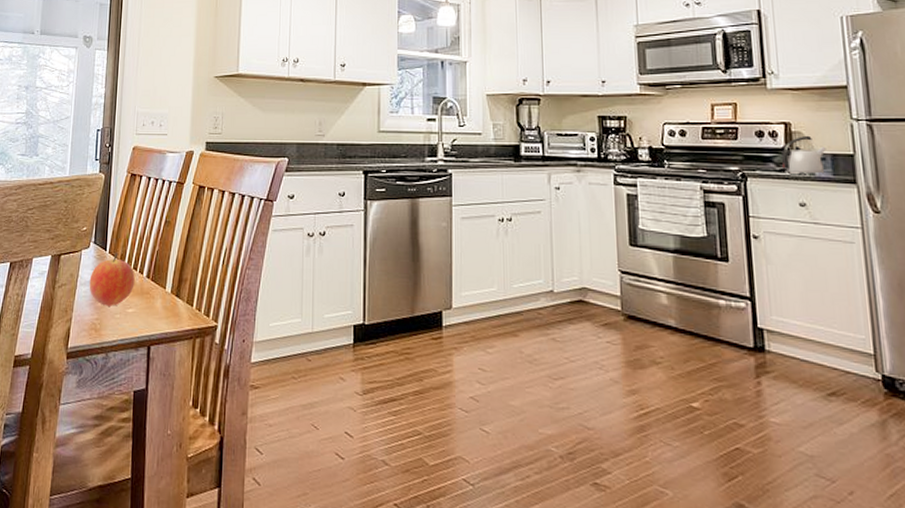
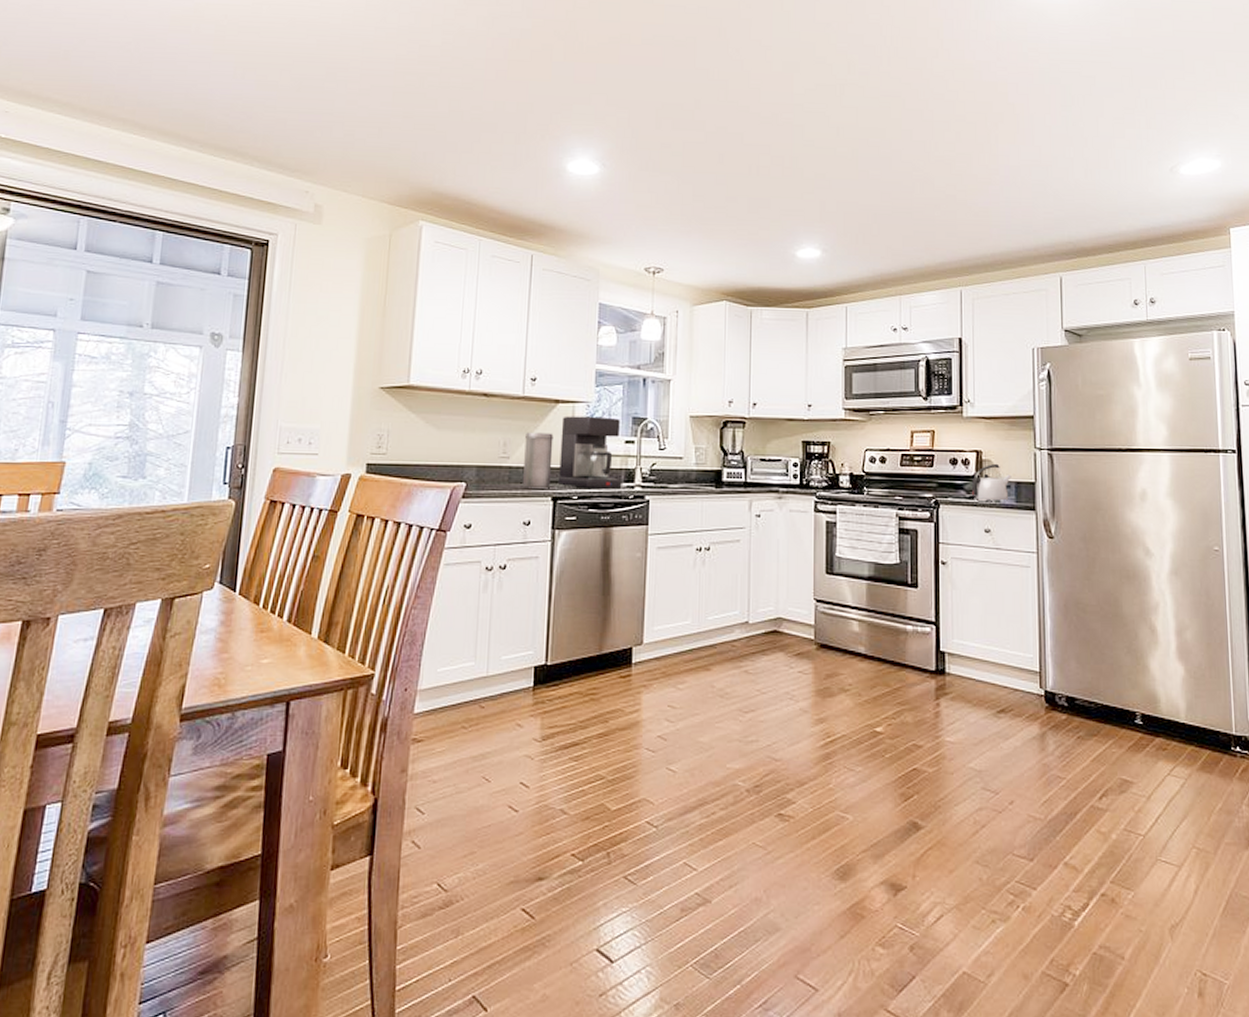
fruit: present [89,253,135,306] -> none [211,594,272,657]
canister: none [336,112,362,163] -> present [522,432,554,489]
coffee maker: none [367,97,425,163] -> present [557,416,621,489]

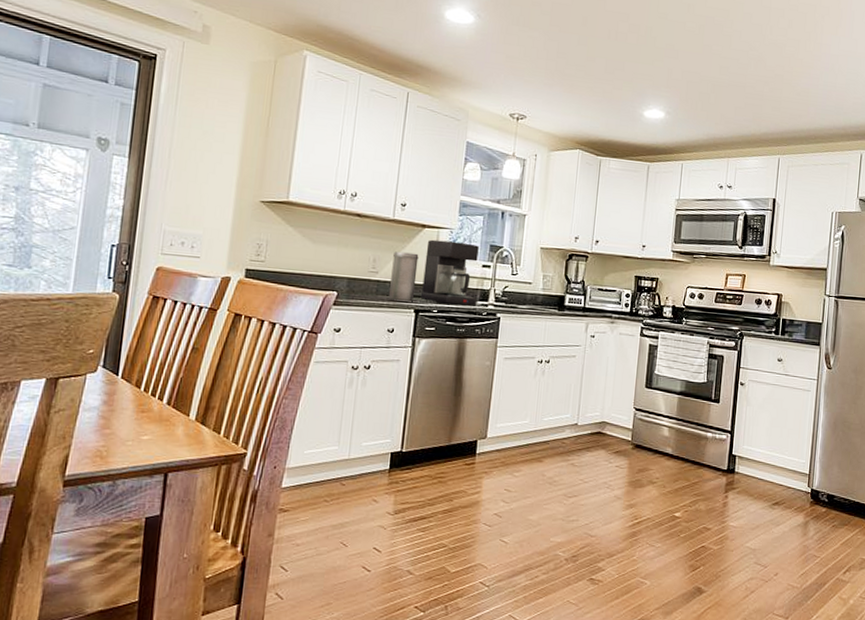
kettle: present [971,463,1012,502] -> none [770,305,804,337]

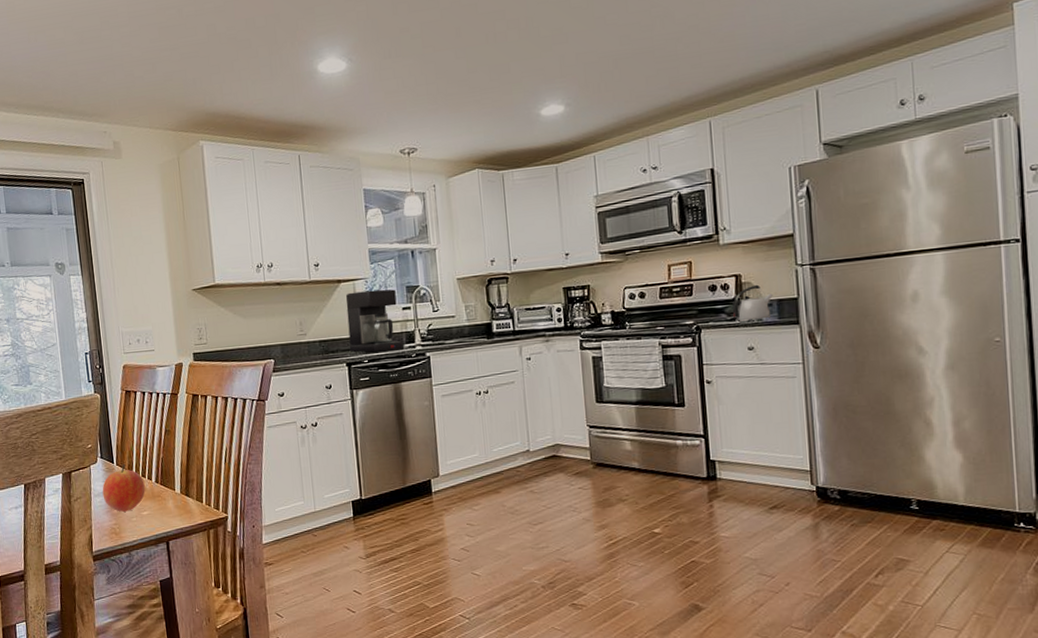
fruit: none [94,378,153,433] -> present [102,464,145,512]
canister: present [388,251,419,302] -> none [317,309,345,358]
kettle: none [770,305,804,337] -> present [732,284,773,323]

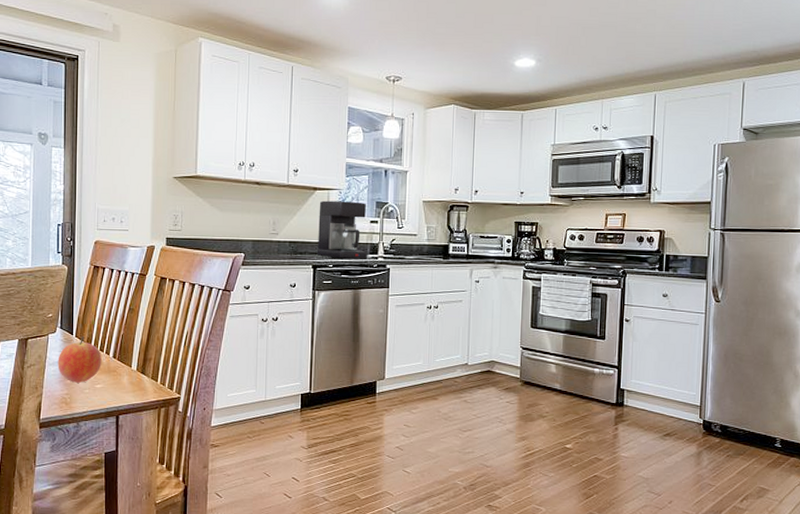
kettle: present [732,284,773,323] -> none [653,241,688,272]

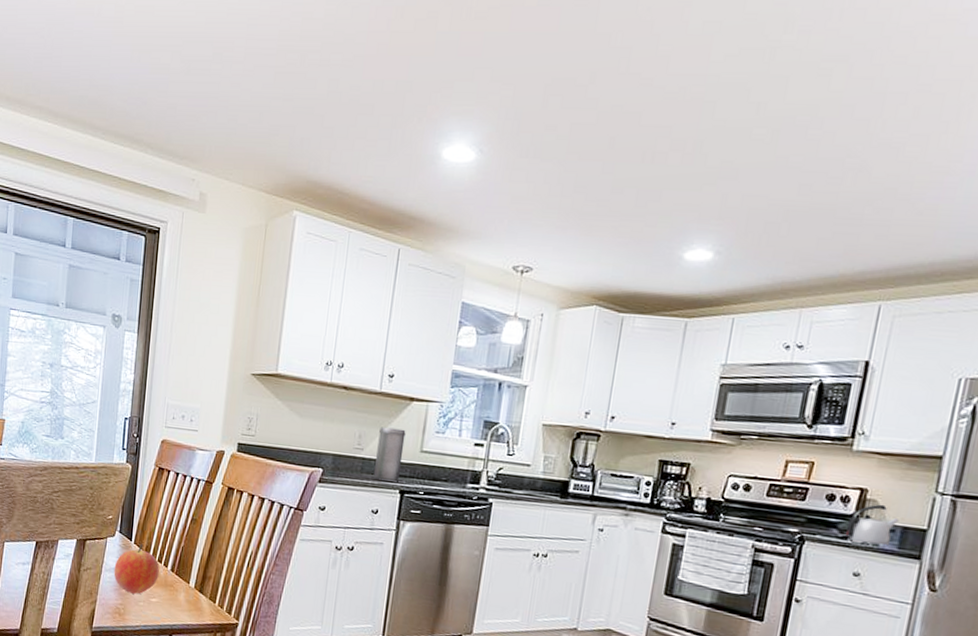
canister: none [288,213,313,259] -> present [372,427,406,482]
coffee maker: present [316,200,367,259] -> none [406,414,472,489]
kettle: none [653,241,688,272] -> present [845,504,899,546]

